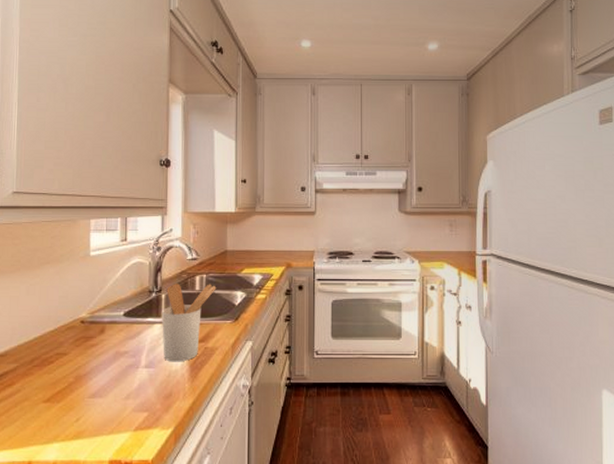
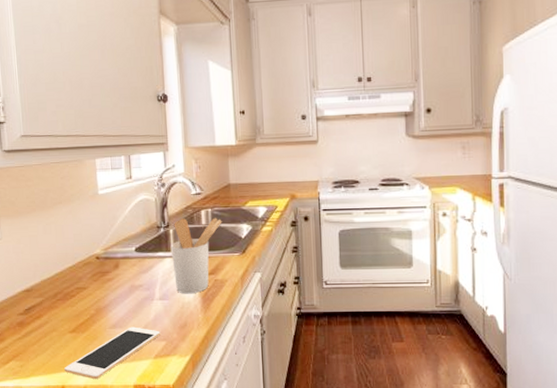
cell phone: none [33,396,143,455] -> present [64,327,160,380]

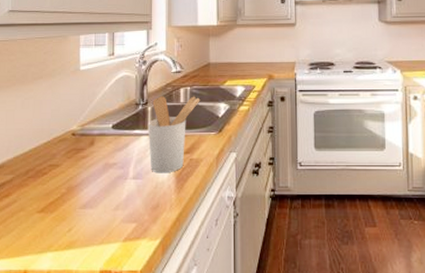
cell phone: present [64,327,160,380] -> none [29,207,131,264]

